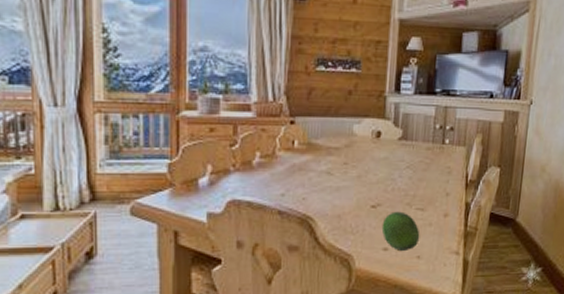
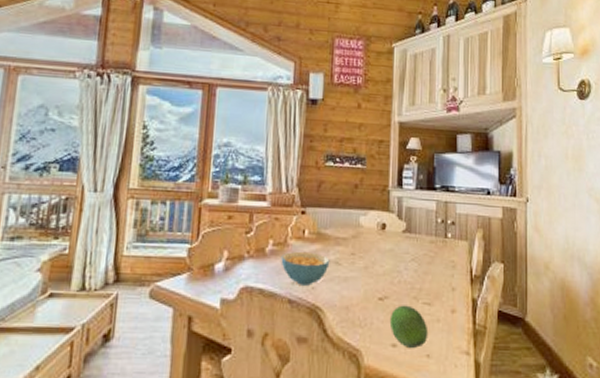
cereal bowl: none [269,162,321,196] -> present [281,251,330,286]

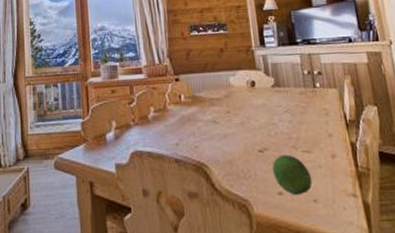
cereal bowl: present [281,251,330,286] -> none [163,114,208,145]

